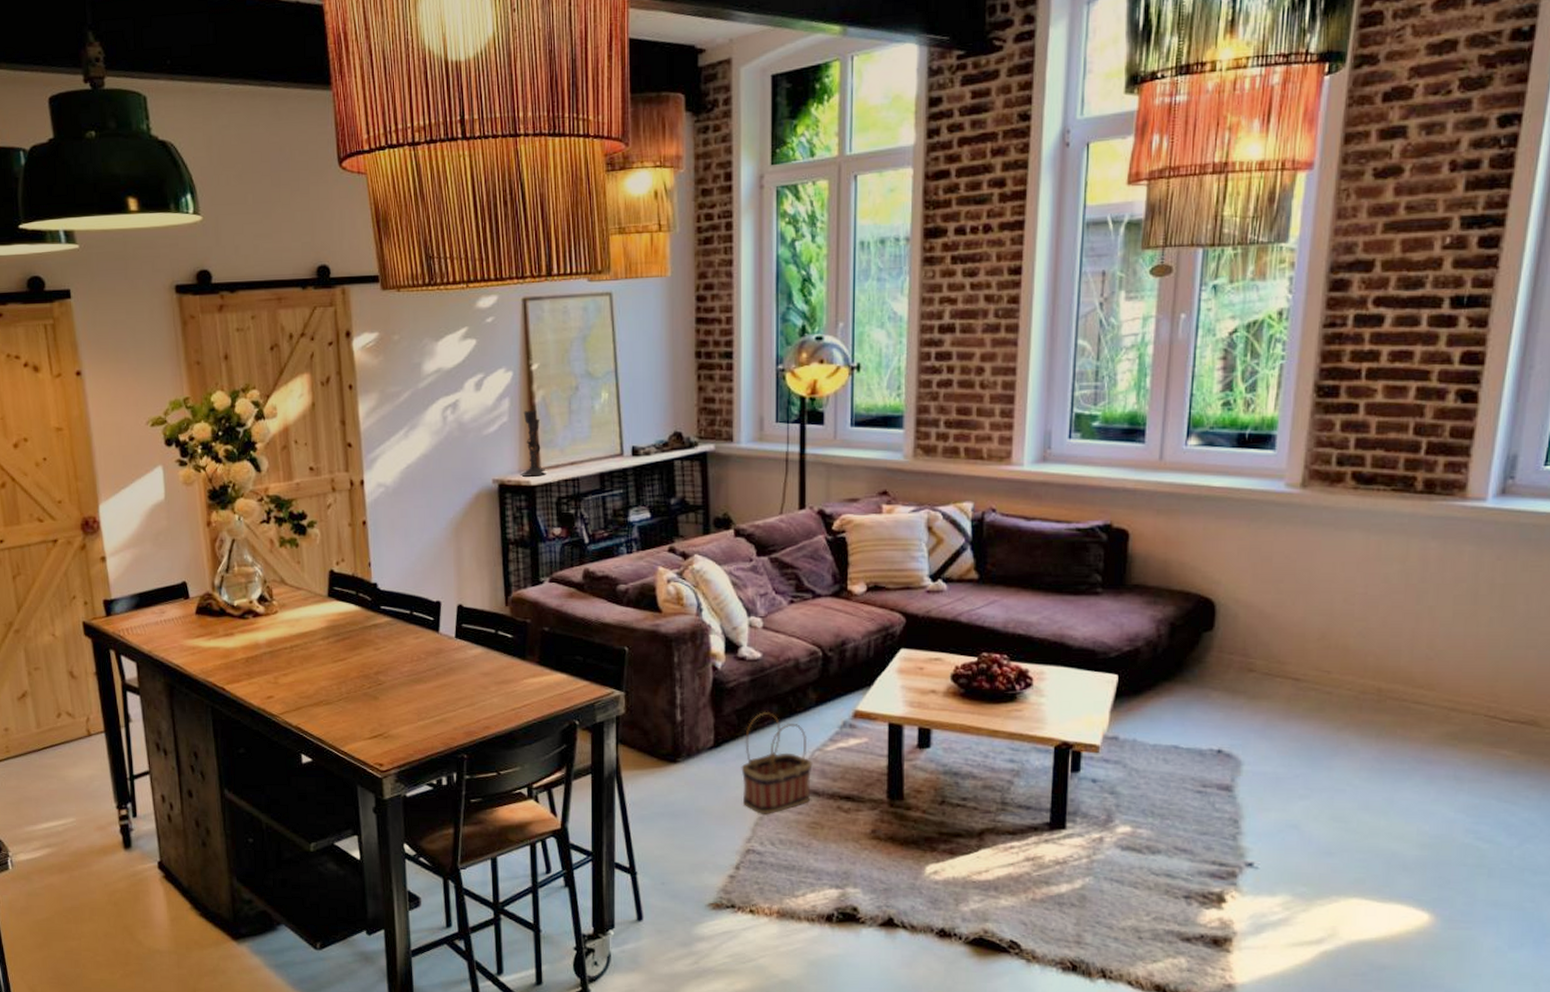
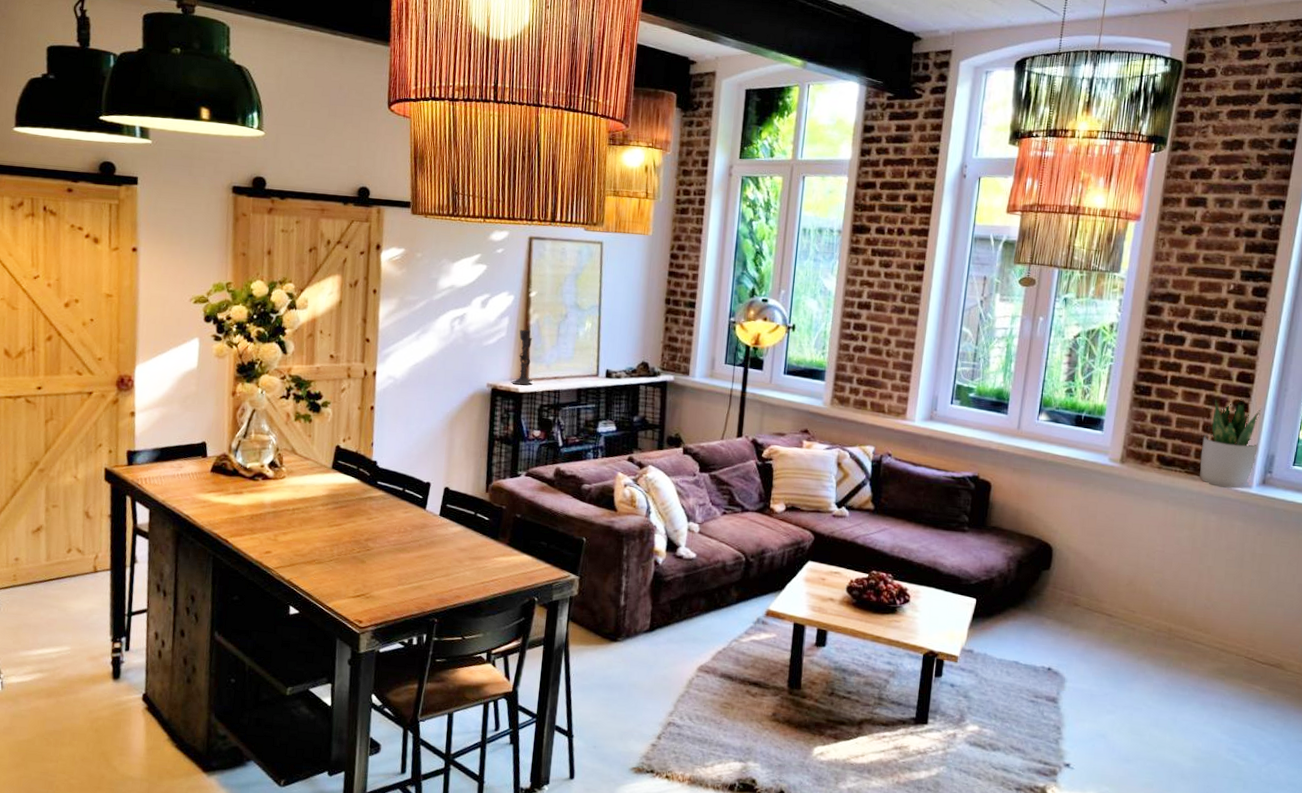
basket: present [741,711,813,814] -> none [669,603,730,693]
planter: none [1412,384,1497,504] -> present [1200,396,1262,489]

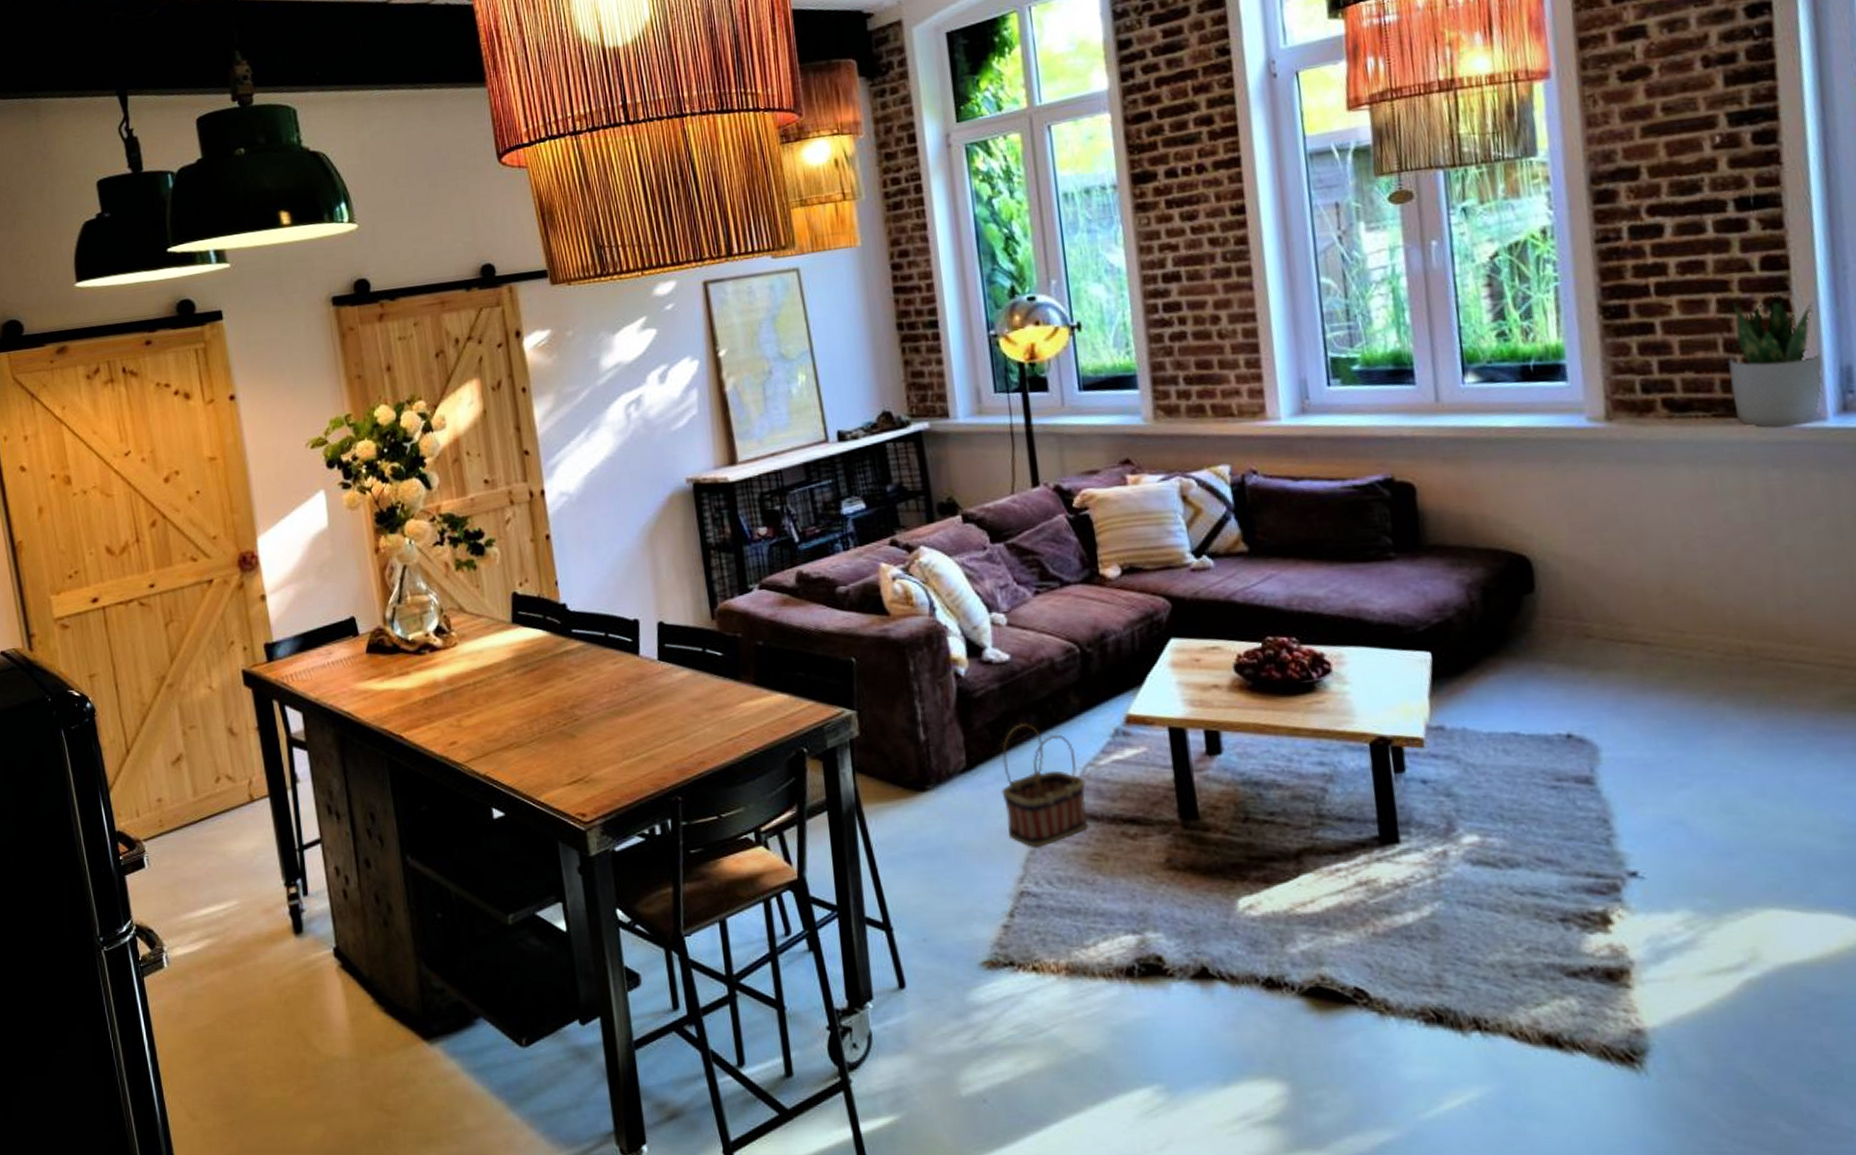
candlestick: present [511,330,533,386] -> none [713,400,745,473]
basket: none [669,603,730,693] -> present [1001,722,1089,847]

